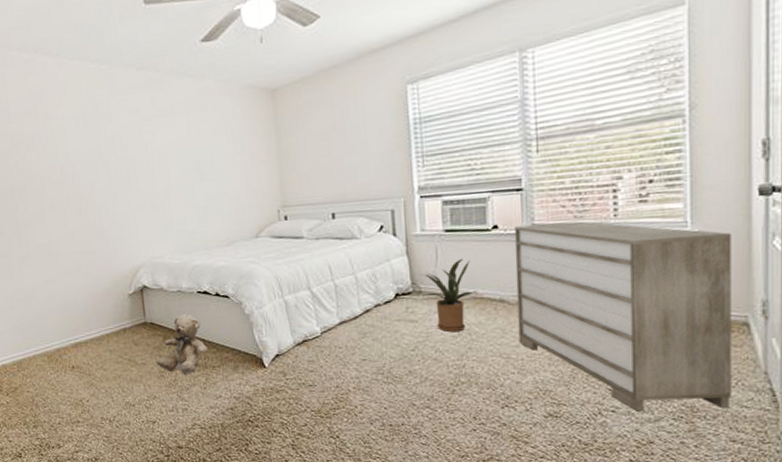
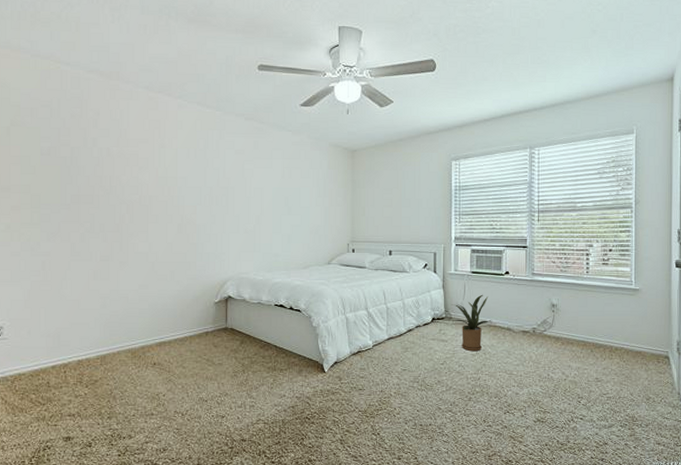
teddy bear: present [156,313,209,375] -> none [232,322,279,375]
dresser: present [514,221,732,411] -> none [519,274,659,419]

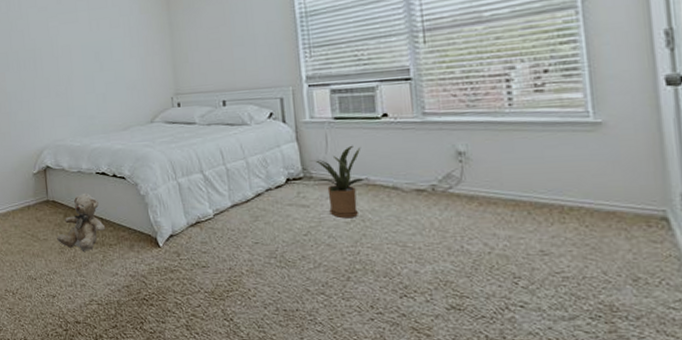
teddy bear: none [232,322,279,375] -> present [57,192,106,251]

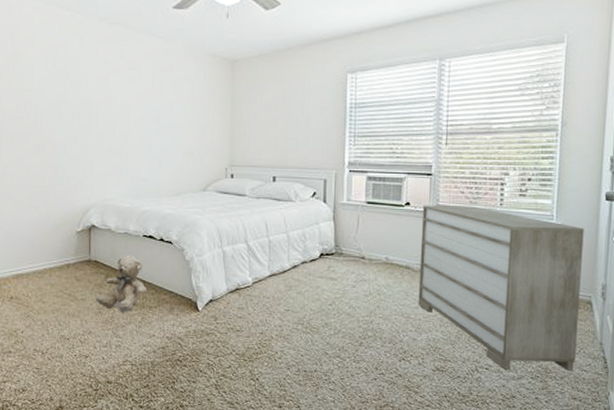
house plant: present [311,145,366,219] -> none [343,227,386,292]
dresser: none [404,110,655,308] -> present [418,205,584,370]

